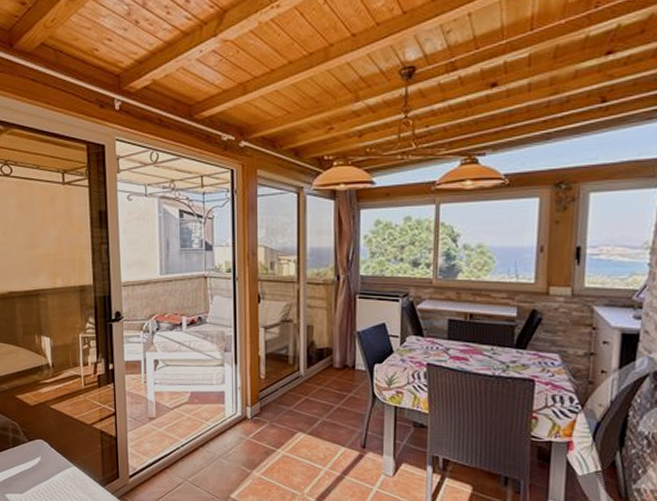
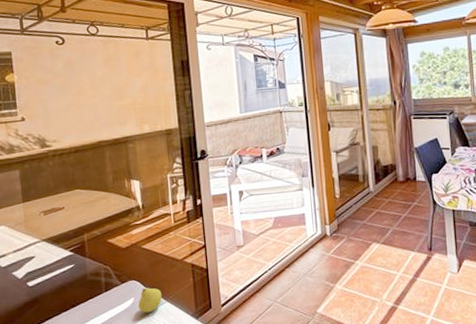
fruit: none [45,448,69,474] -> present [138,288,162,313]

